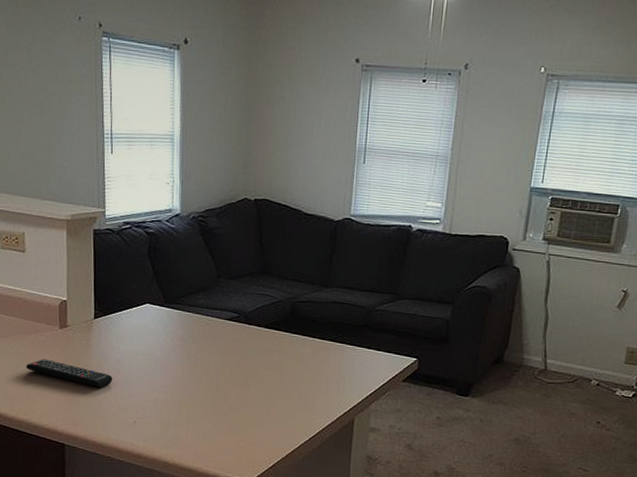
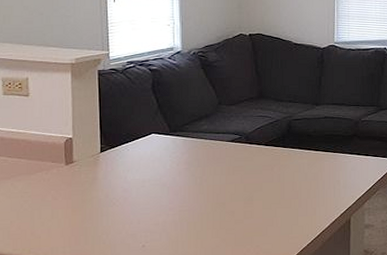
remote control: present [25,359,113,388] -> none [30,196,121,218]

